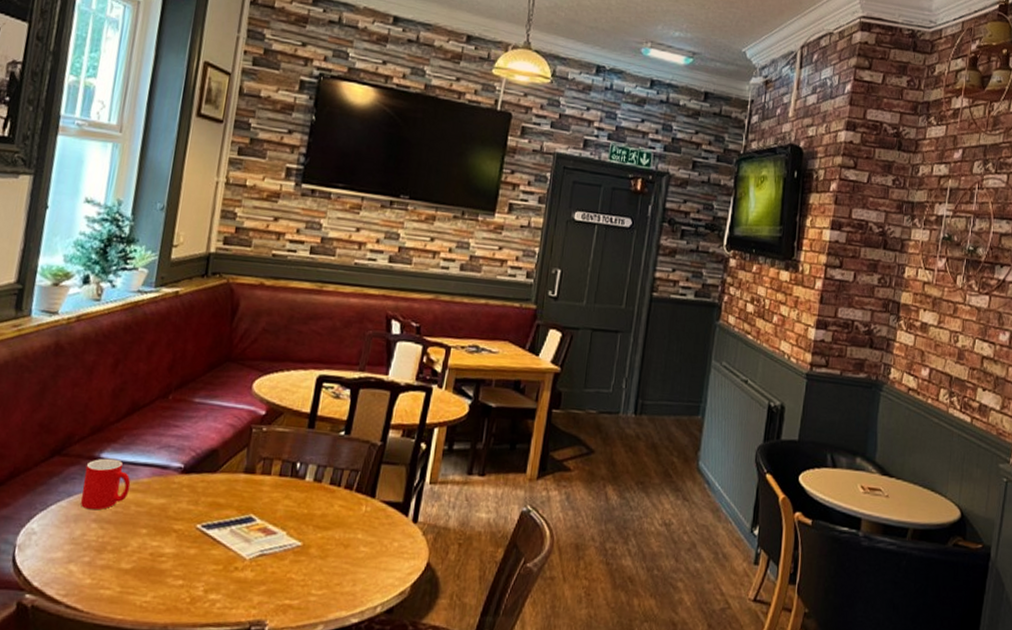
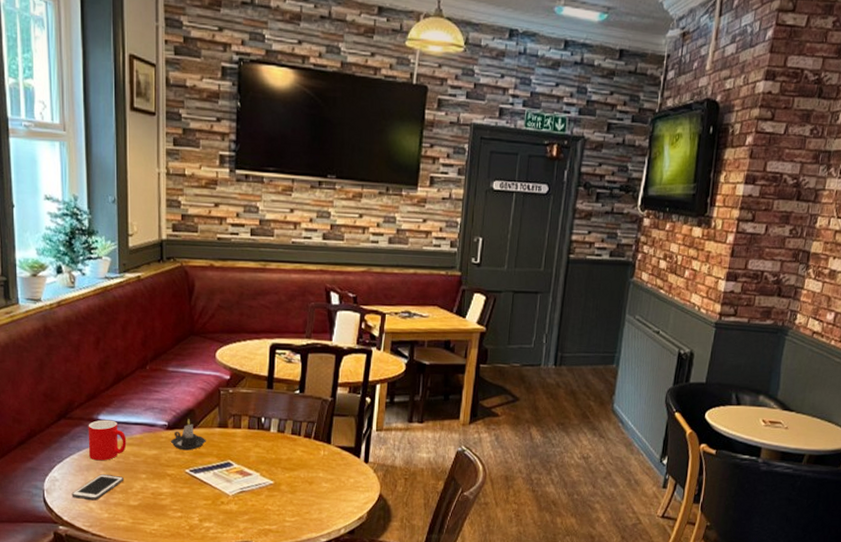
cell phone: none [49,527,119,561] -> present [71,474,123,501]
candle: none [183,460,227,501] -> present [170,418,206,451]

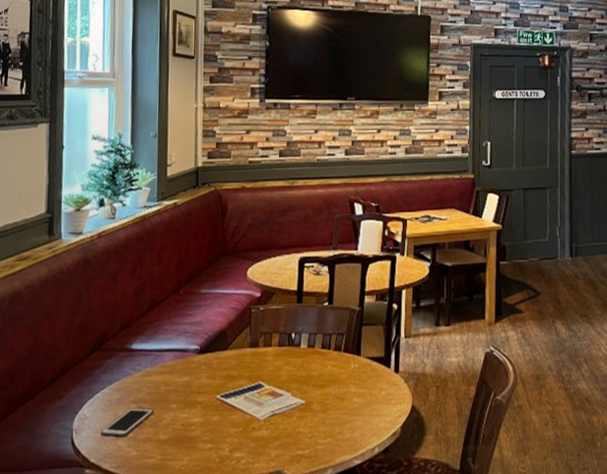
cup: present [88,419,127,461] -> none [120,348,159,393]
candle: present [170,418,206,451] -> none [201,340,237,375]

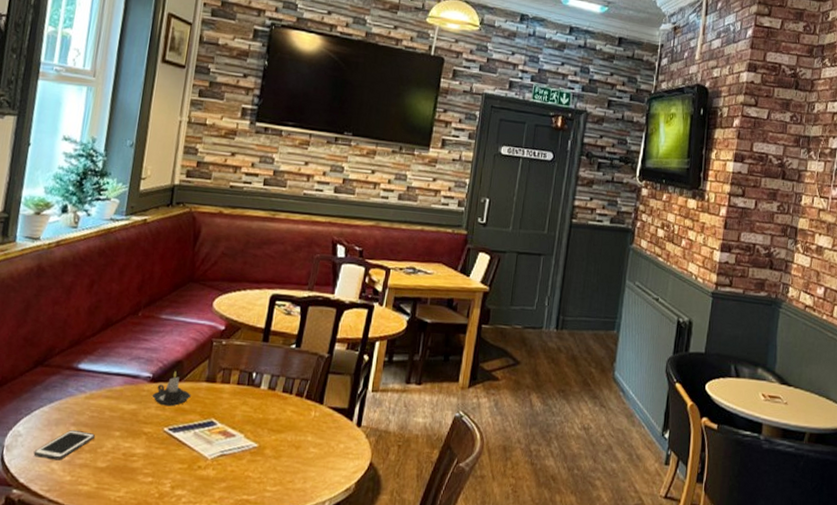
candle: none [201,340,237,375] -> present [152,370,191,407]

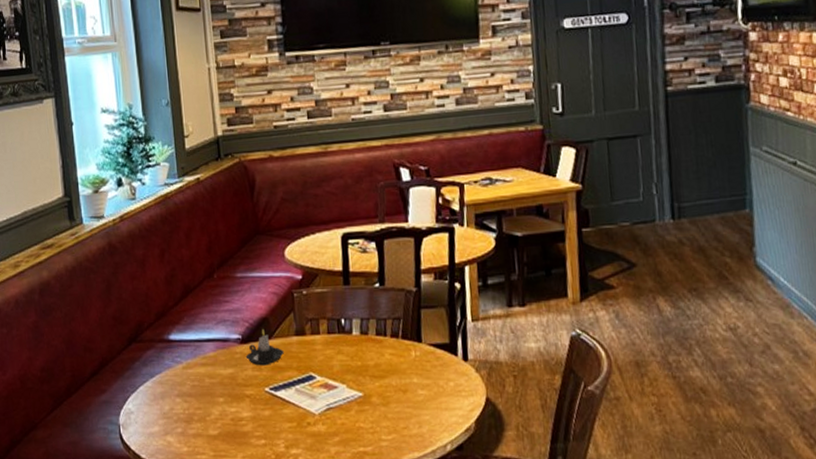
cell phone: present [33,430,95,461] -> none [148,401,200,433]

